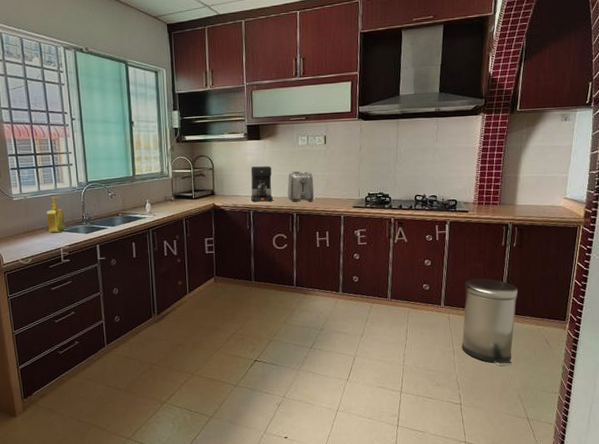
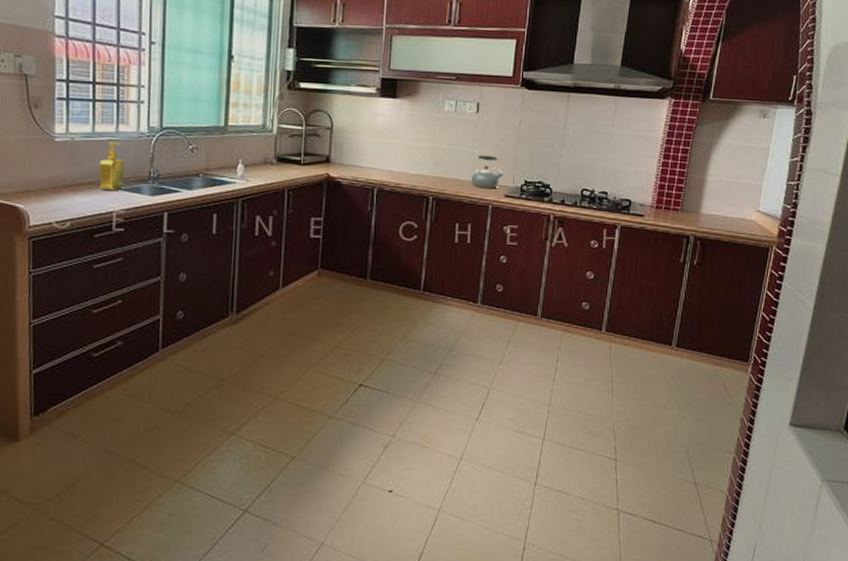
coffee maker: present [251,166,273,202] -> none [377,131,408,178]
toaster: present [287,171,315,202] -> none [424,142,459,185]
kettle: none [325,176,351,203] -> present [471,154,504,189]
pedal bin: present [462,278,519,366] -> none [623,300,696,414]

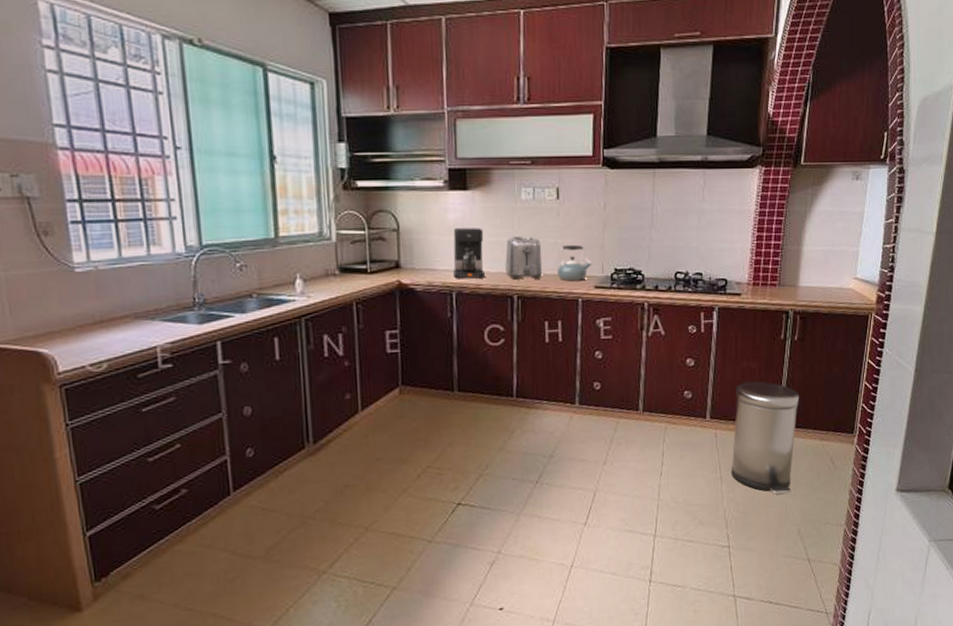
soap dispenser: present [98,142,125,191] -> none [132,267,165,324]
coffee maker: none [377,131,408,178] -> present [453,228,485,279]
toaster: none [424,142,459,185] -> present [505,235,543,280]
pedal bin: none [623,300,696,414] -> present [731,381,800,494]

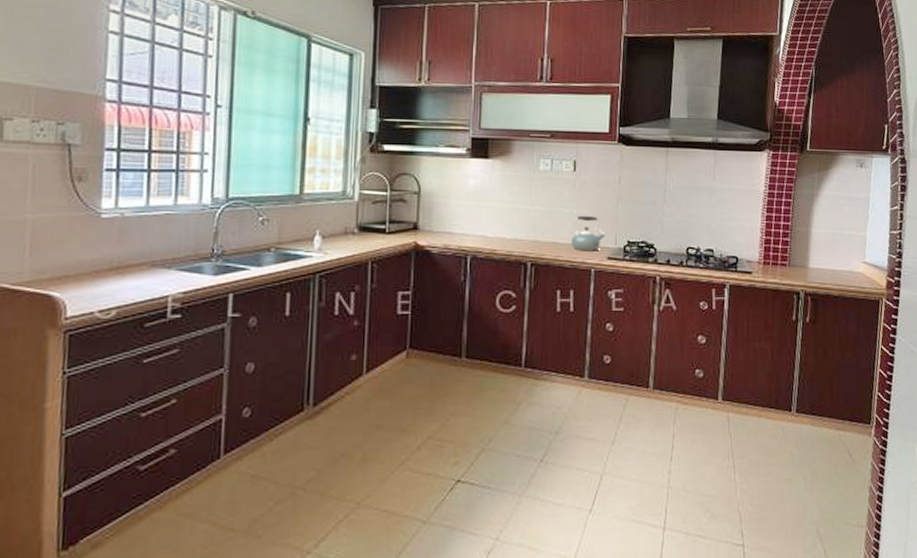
coffee maker: present [453,228,485,279] -> none [470,194,502,244]
toaster: present [505,235,543,280] -> none [521,204,557,248]
pedal bin: present [731,381,800,494] -> none [744,363,814,488]

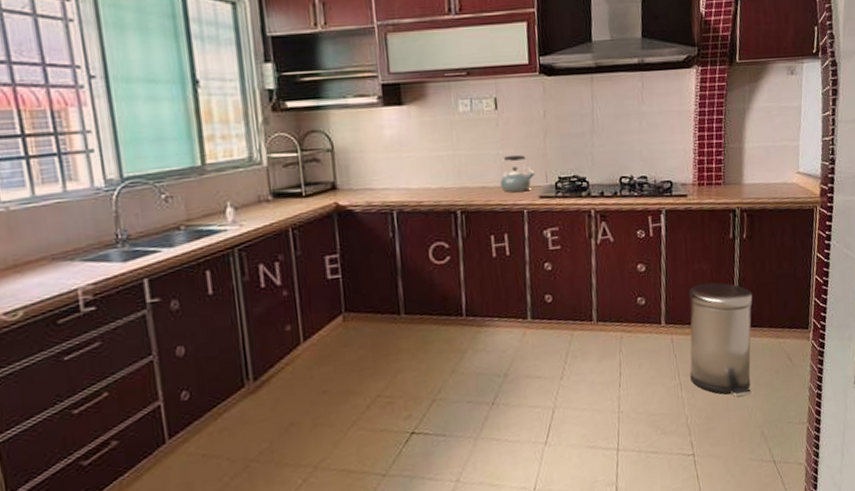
pedal bin: none [744,363,814,488] -> present [688,282,753,397]

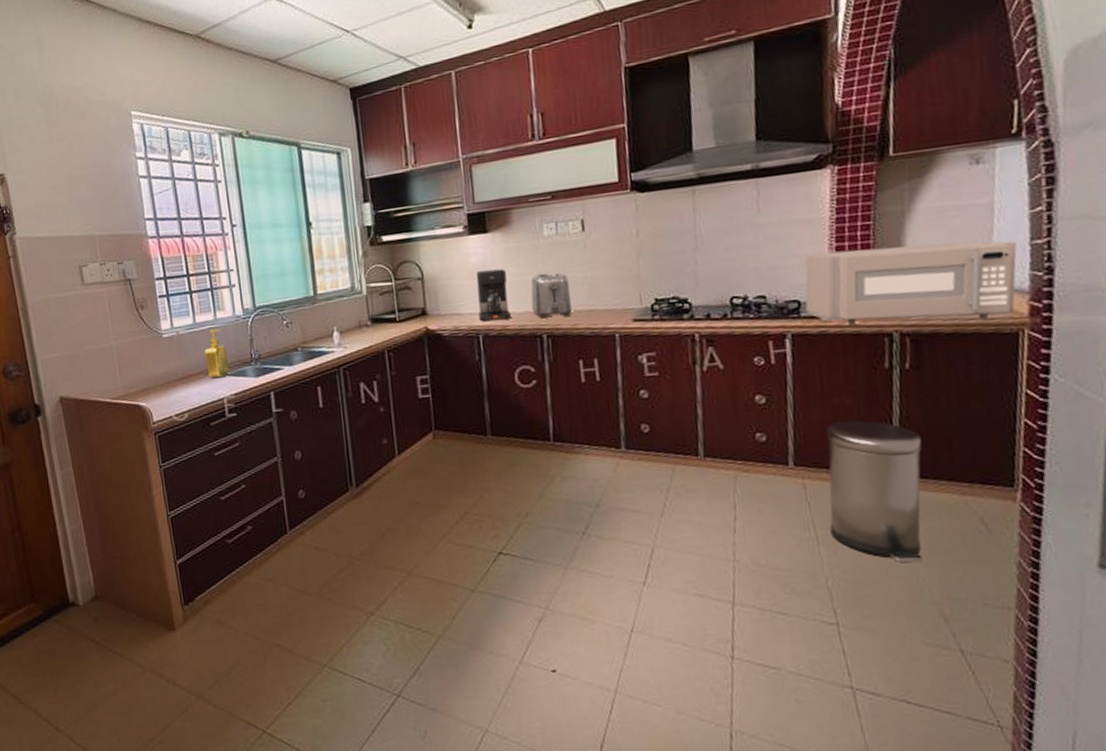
soap dispenser: none [48,204,86,266] -> present [204,329,229,379]
coffee maker: none [390,143,426,198] -> present [476,268,511,322]
toaster: none [445,149,486,195] -> present [531,272,573,319]
kettle: present [500,155,535,193] -> none [588,277,628,317]
microwave: none [676,135,814,203] -> present [804,240,1017,326]

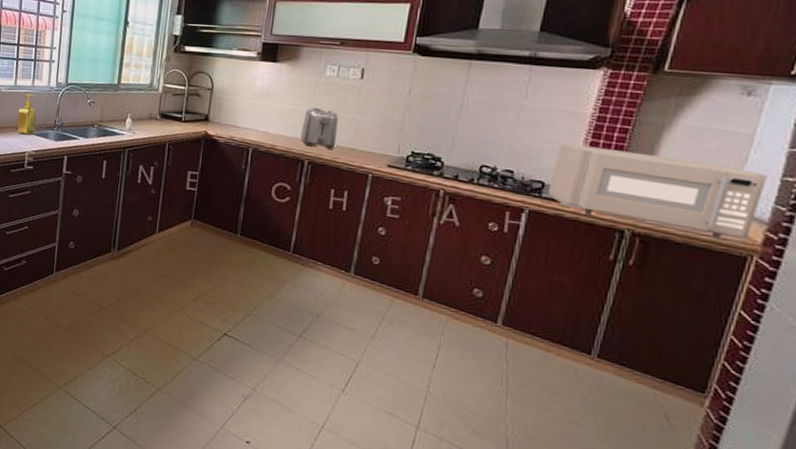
coffee maker: present [476,268,511,322] -> none [253,94,286,140]
pedal bin: present [825,420,924,563] -> none [520,296,628,437]

